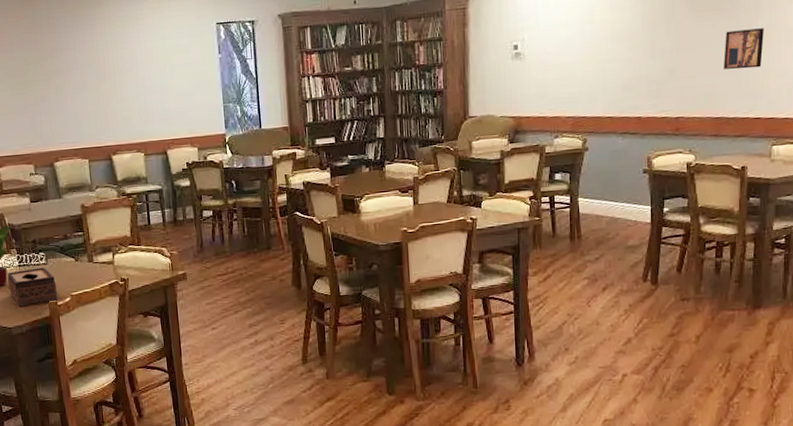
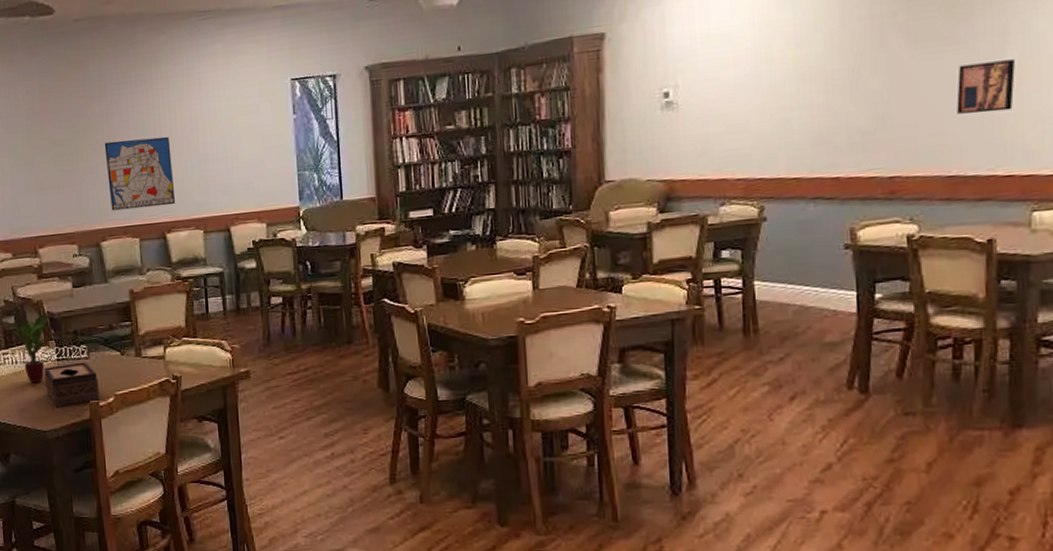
wall art: none [54,70,120,135] -> present [104,136,176,211]

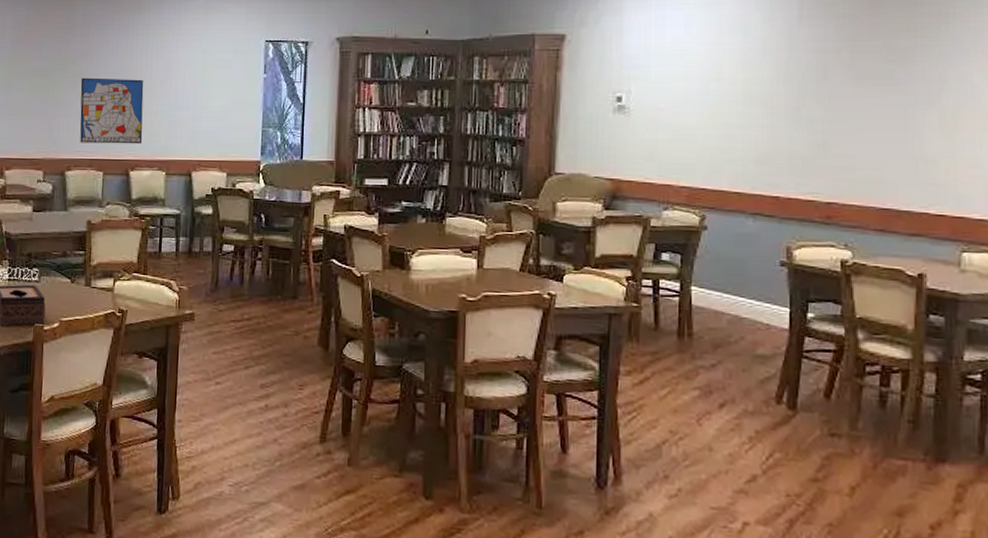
wall art: present [956,59,1015,114] -> none [894,106,950,153]

